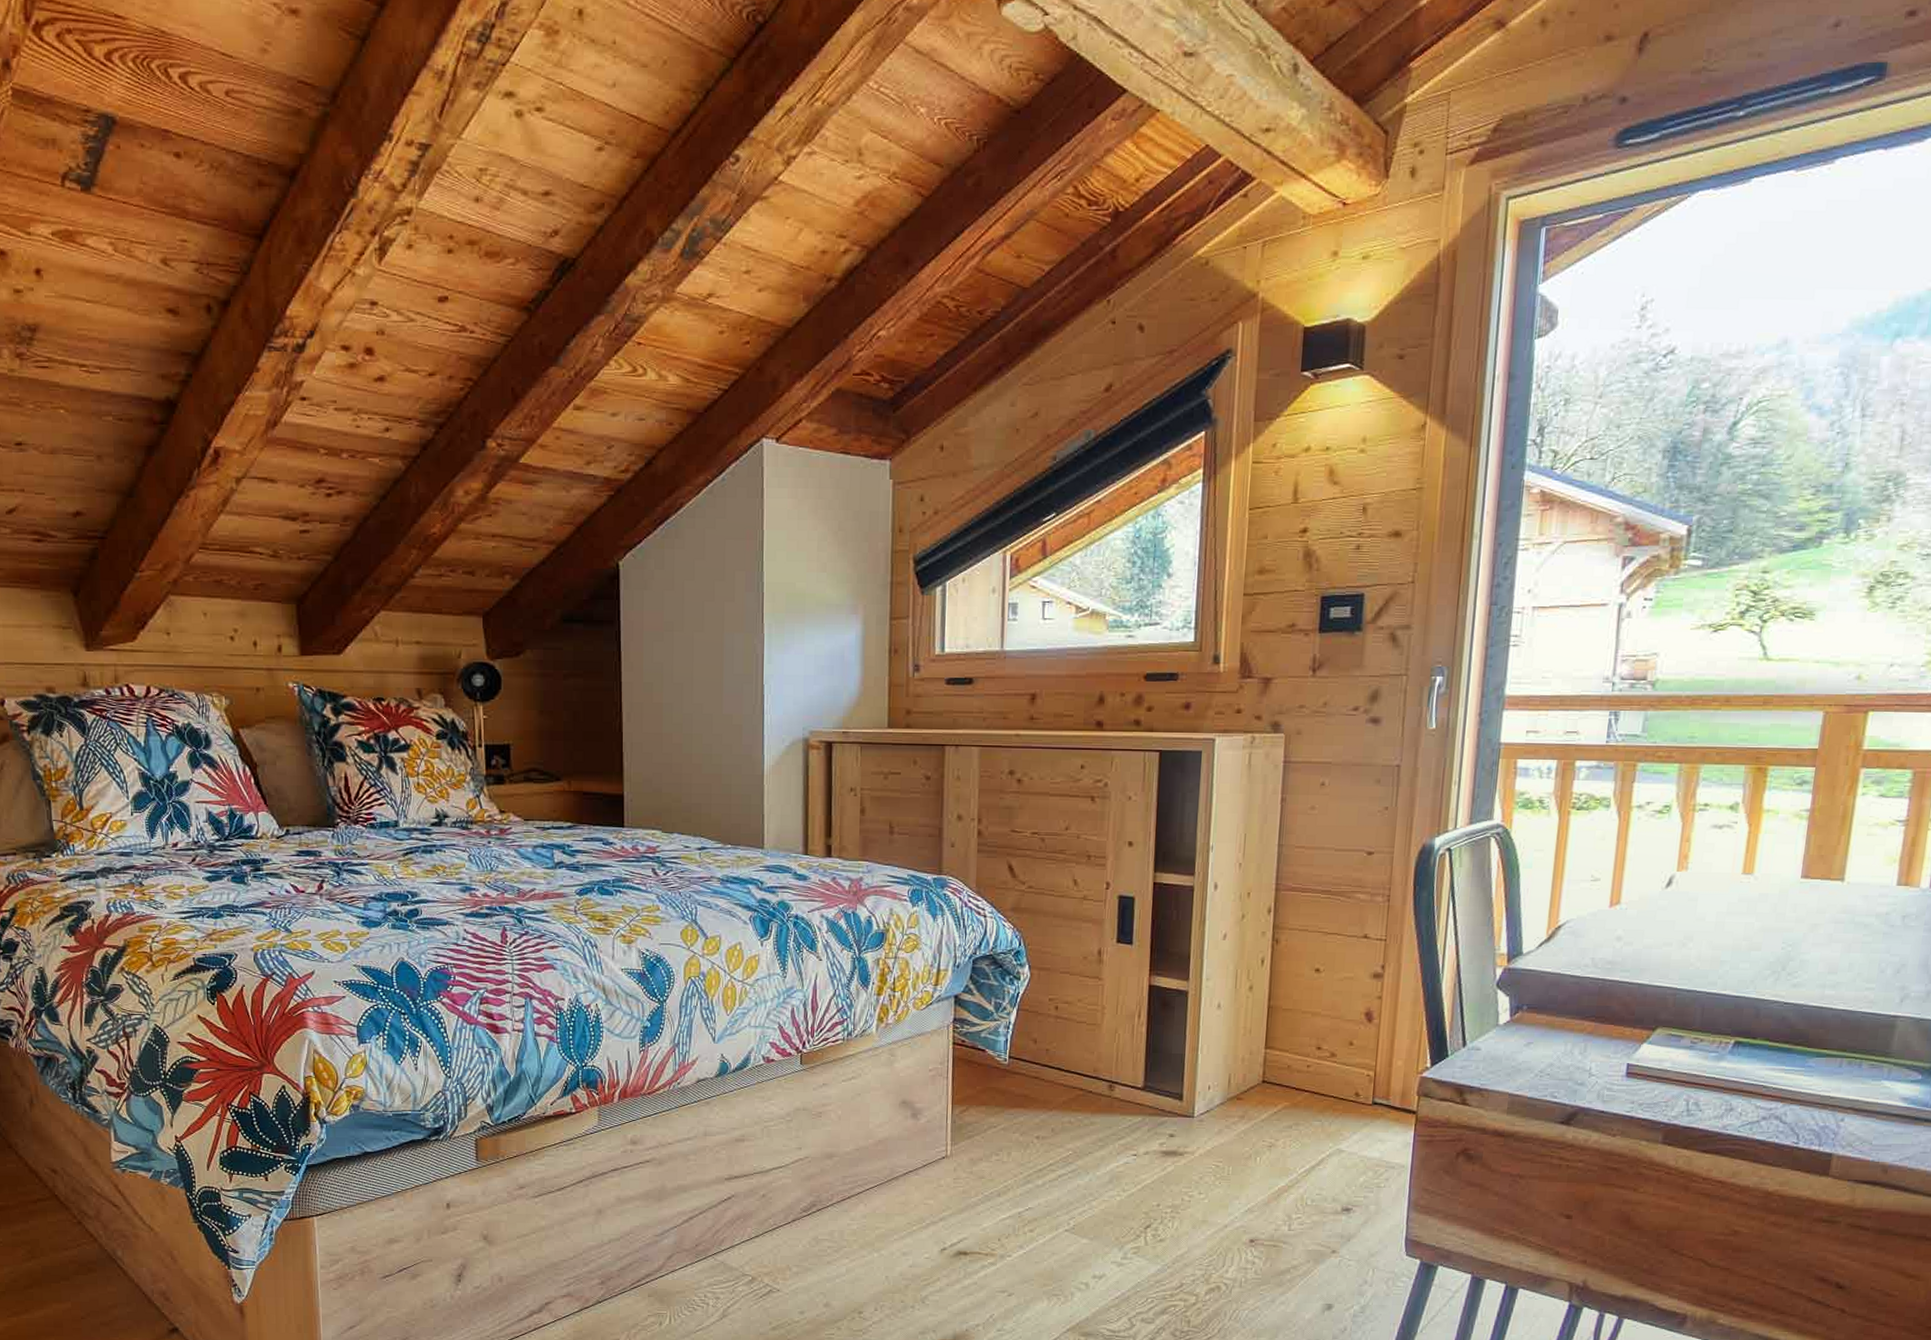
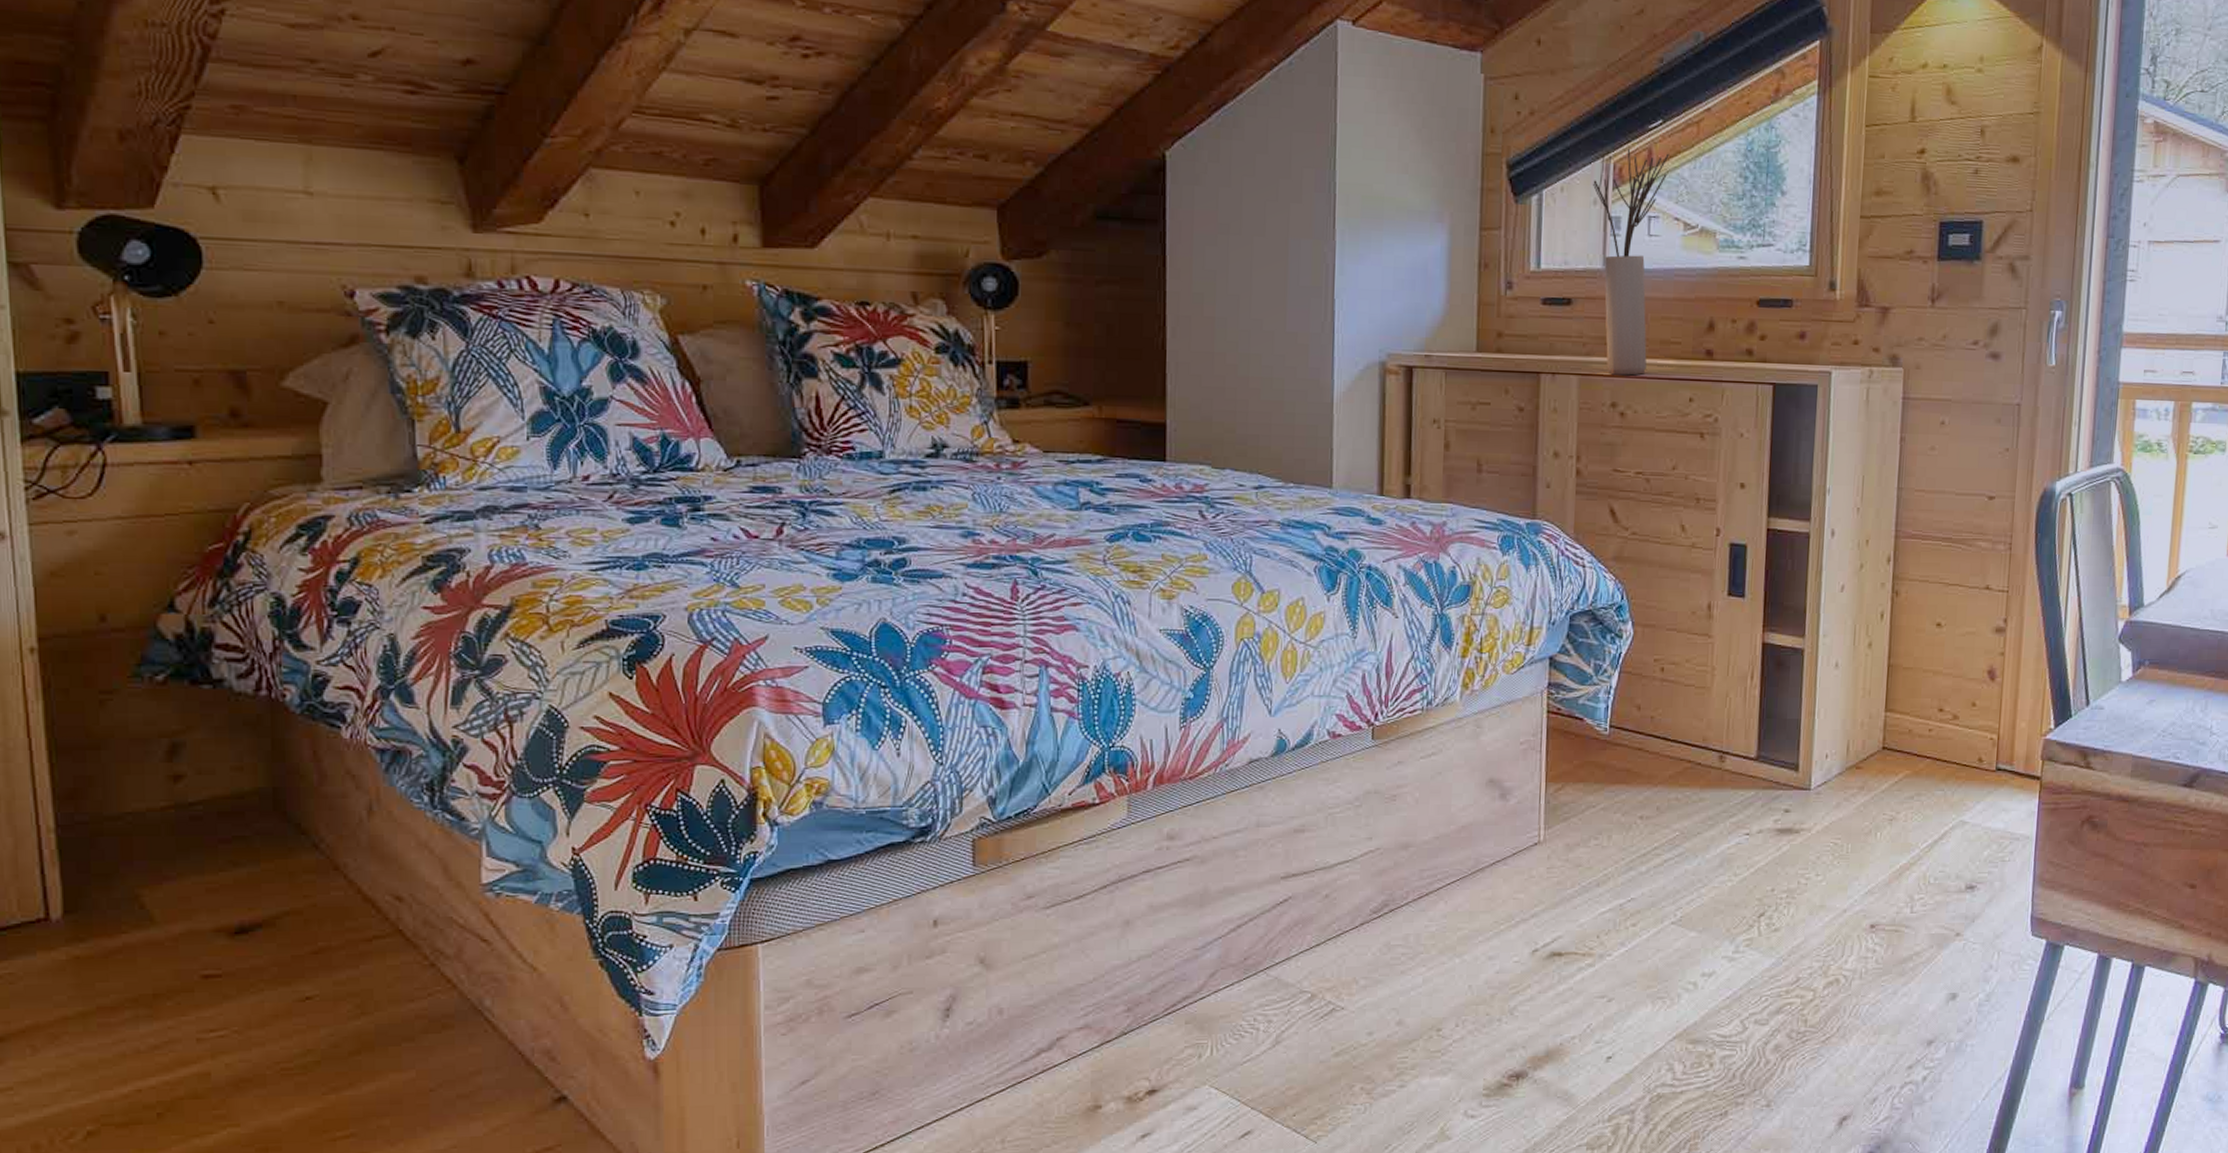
vase: none [992,541,1062,746] -> present [1593,149,1670,376]

